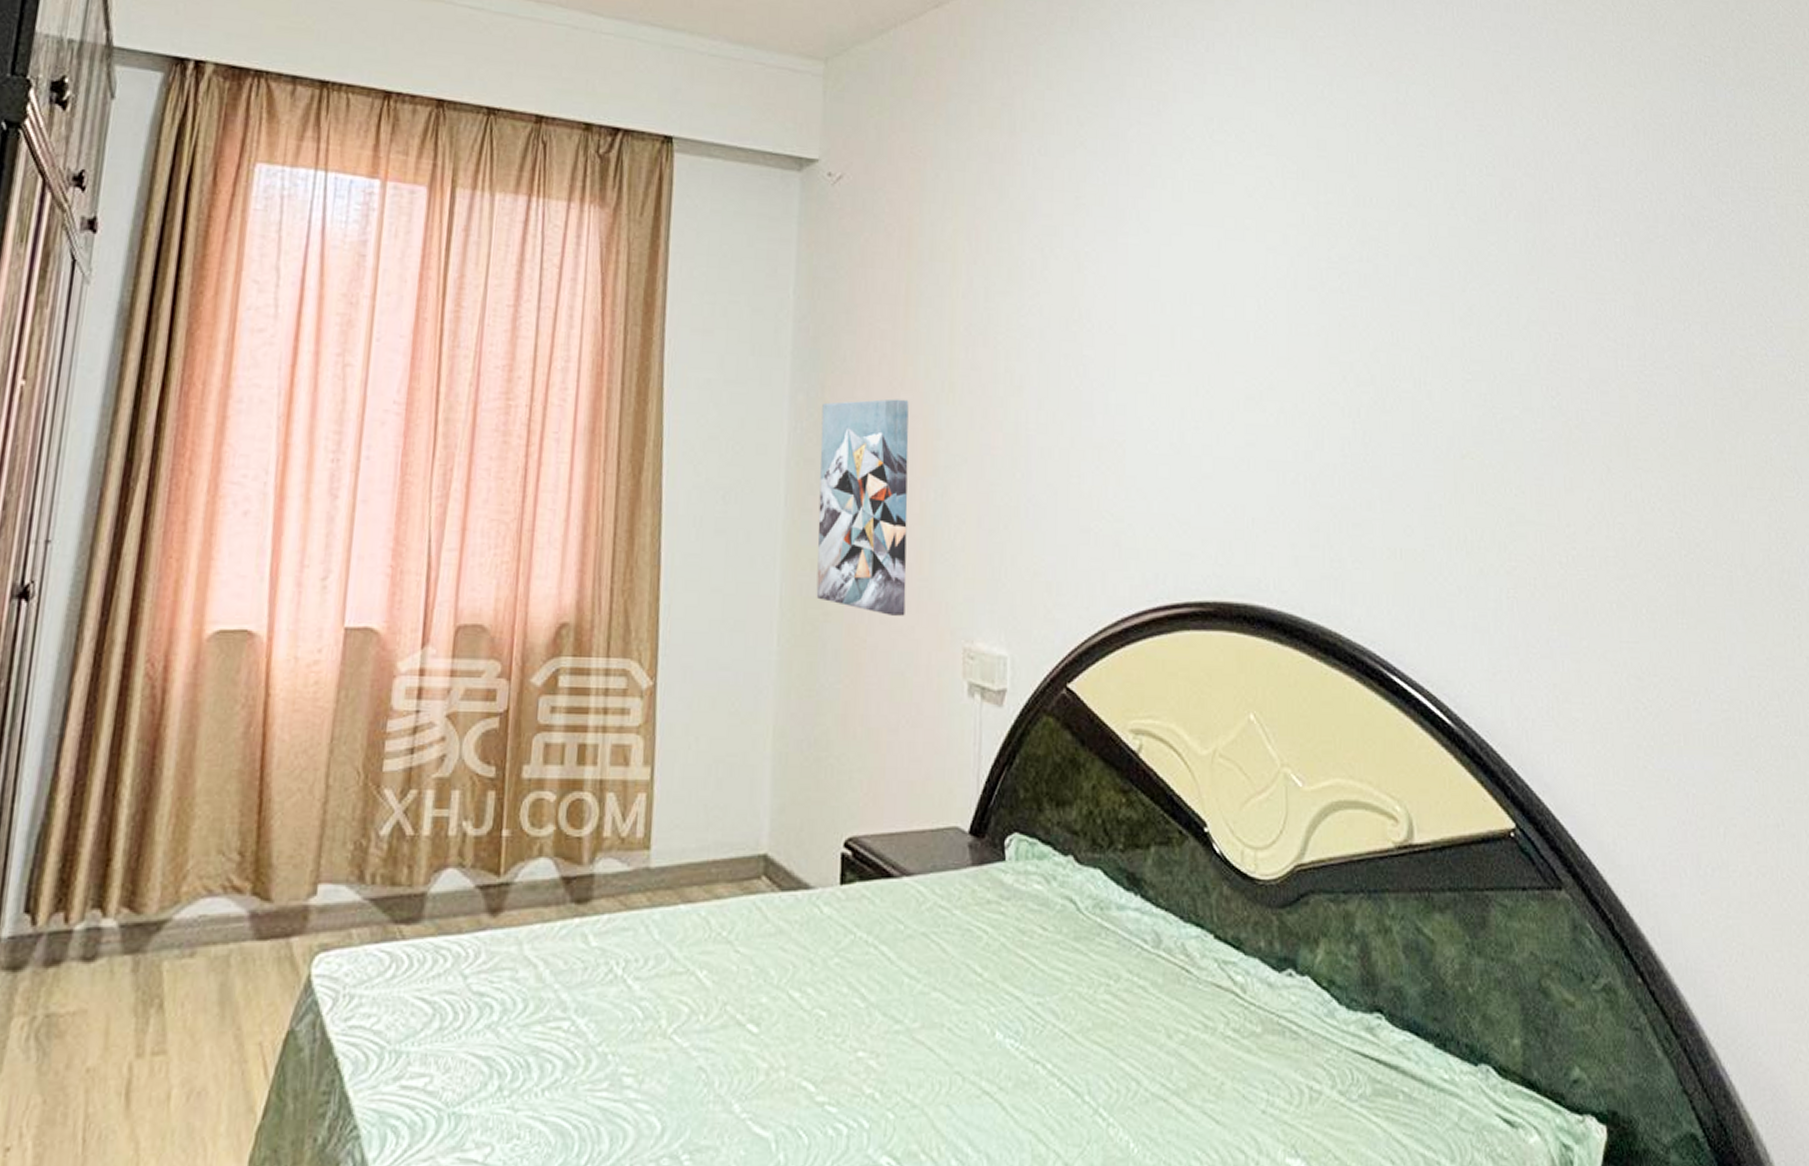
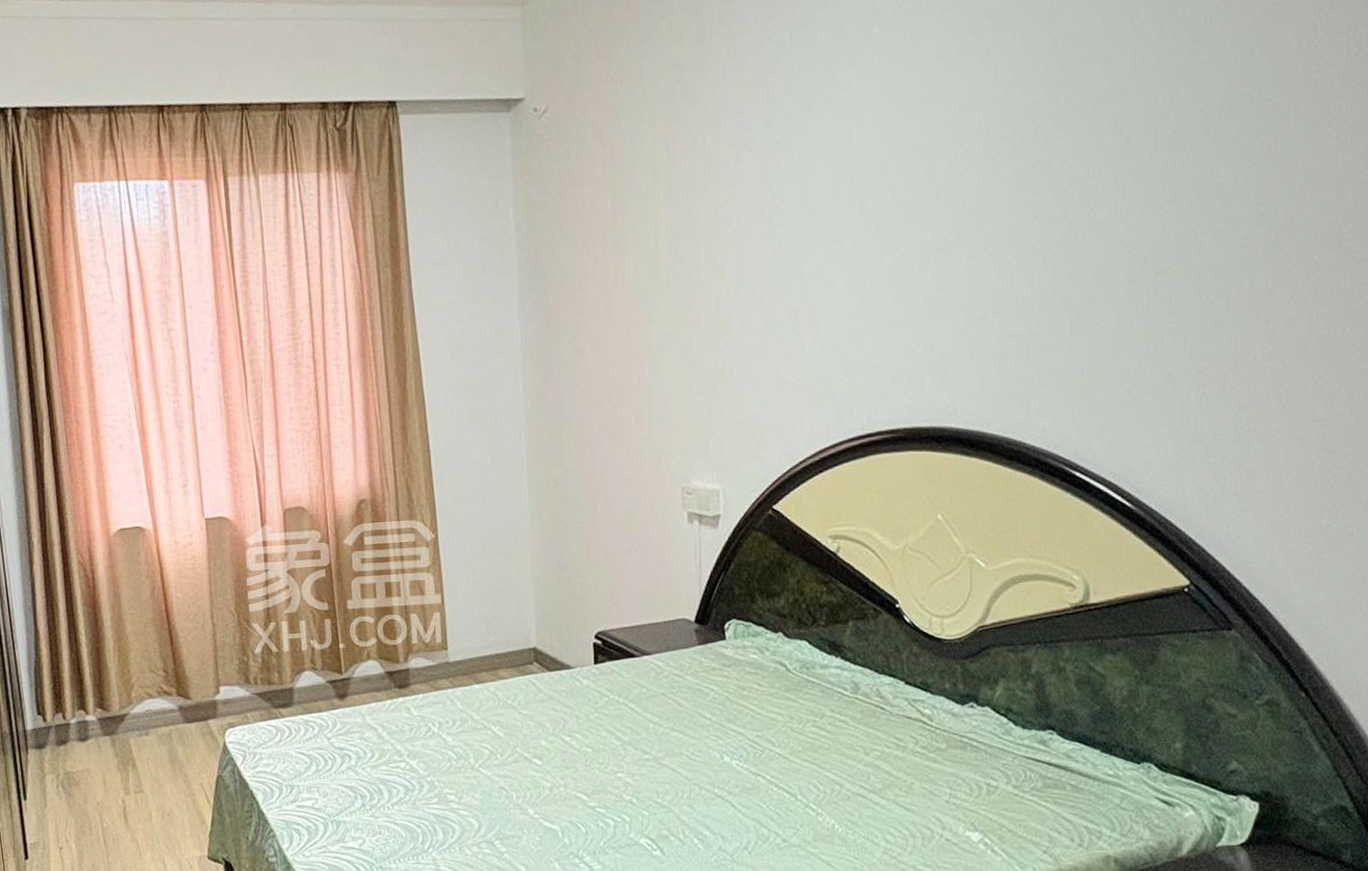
wall art: present [816,399,909,616] -> none [547,294,631,468]

